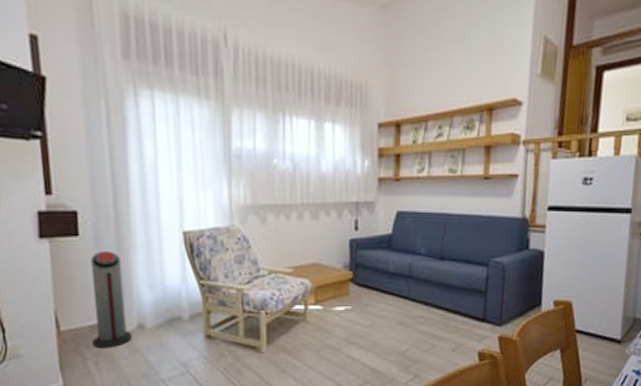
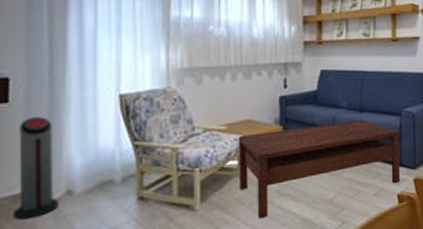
coffee table: none [304,268,485,366] -> present [238,119,400,219]

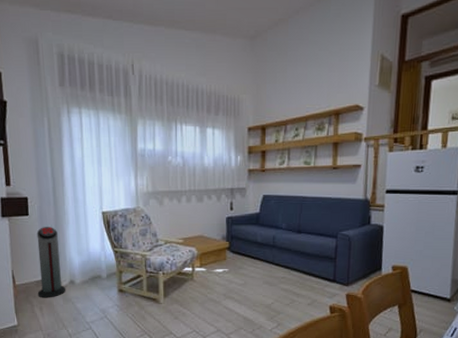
coffee table: present [238,119,400,219] -> none [192,239,335,315]

